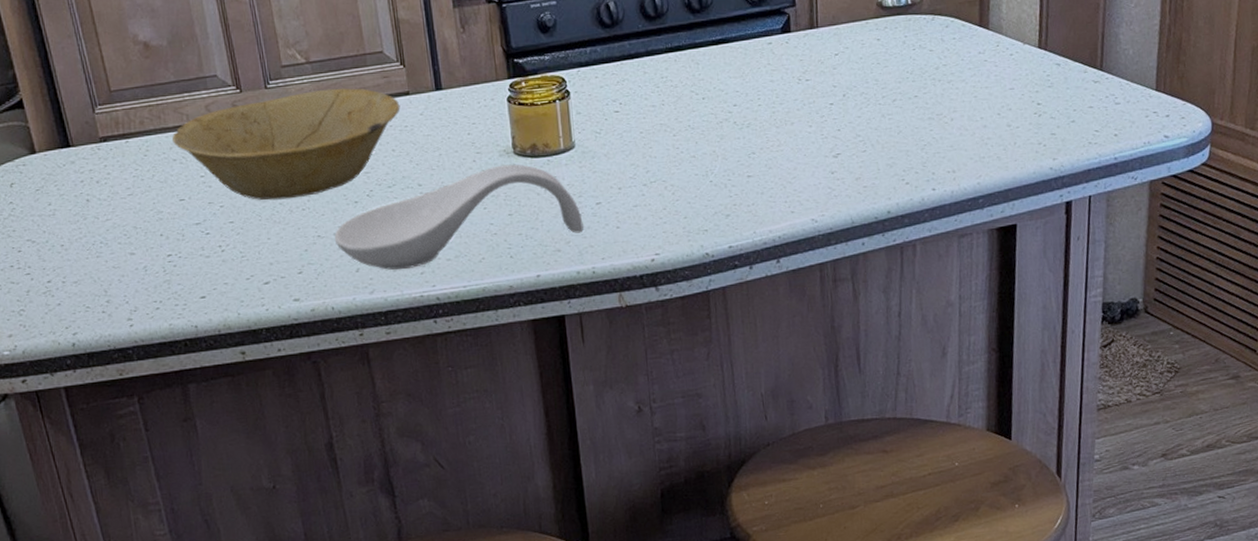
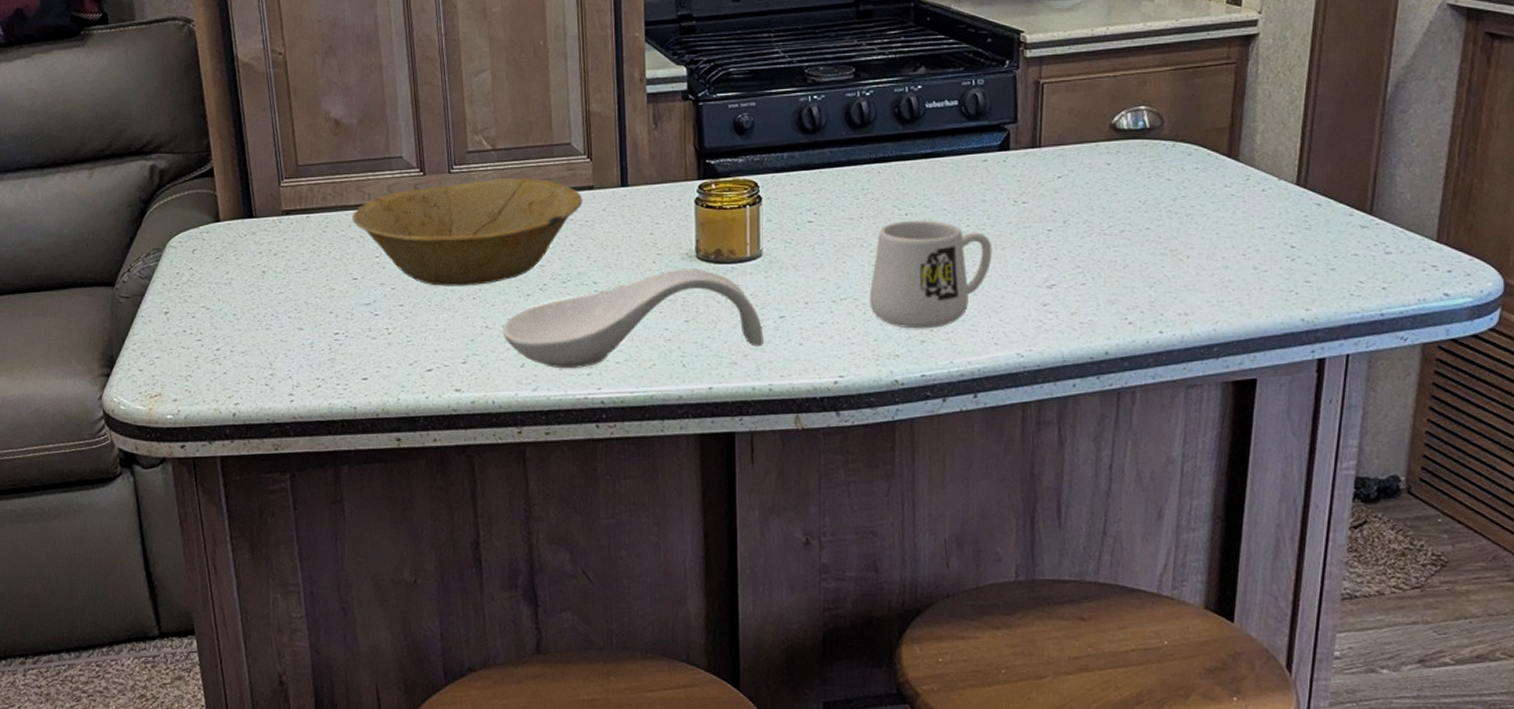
mug: none [676,102,783,205] -> present [869,220,992,329]

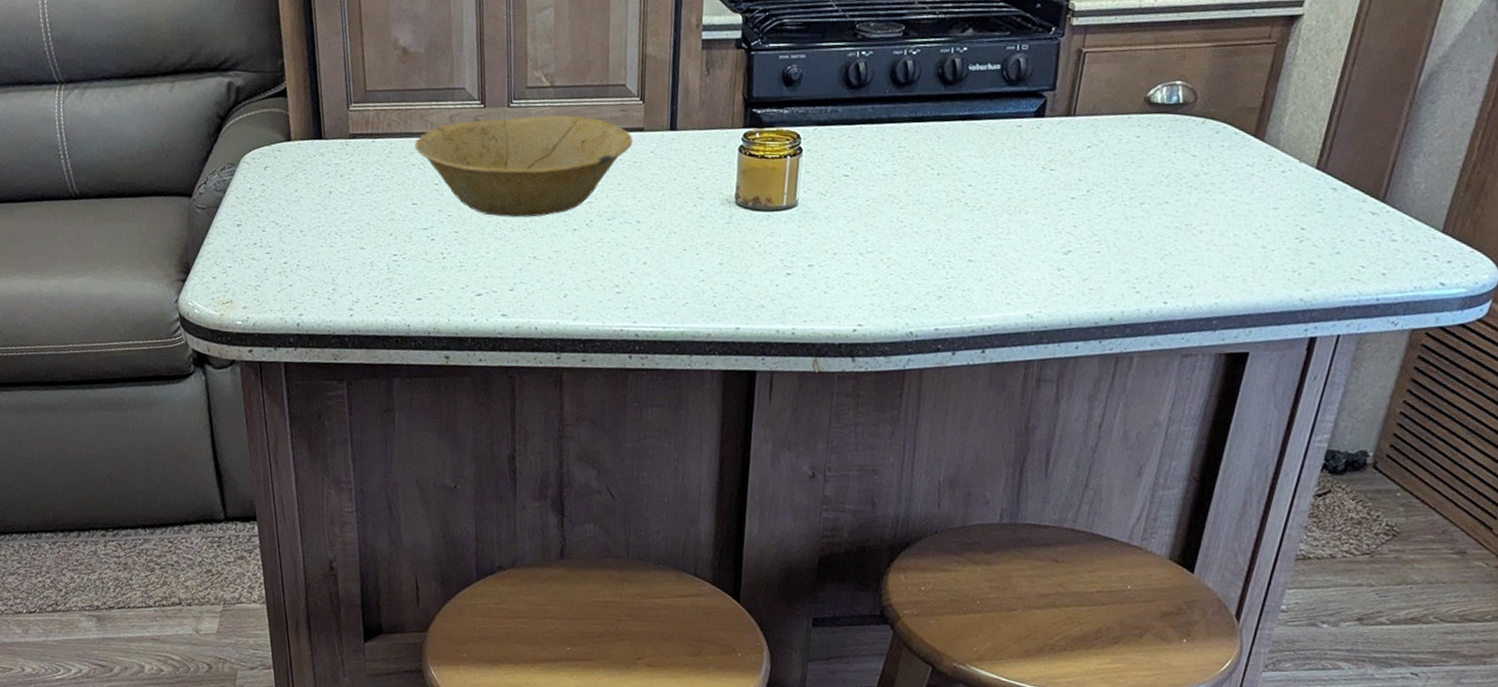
spoon rest: present [502,268,764,369] -> none [548,213,792,302]
mug: present [869,220,992,329] -> none [893,180,1016,286]

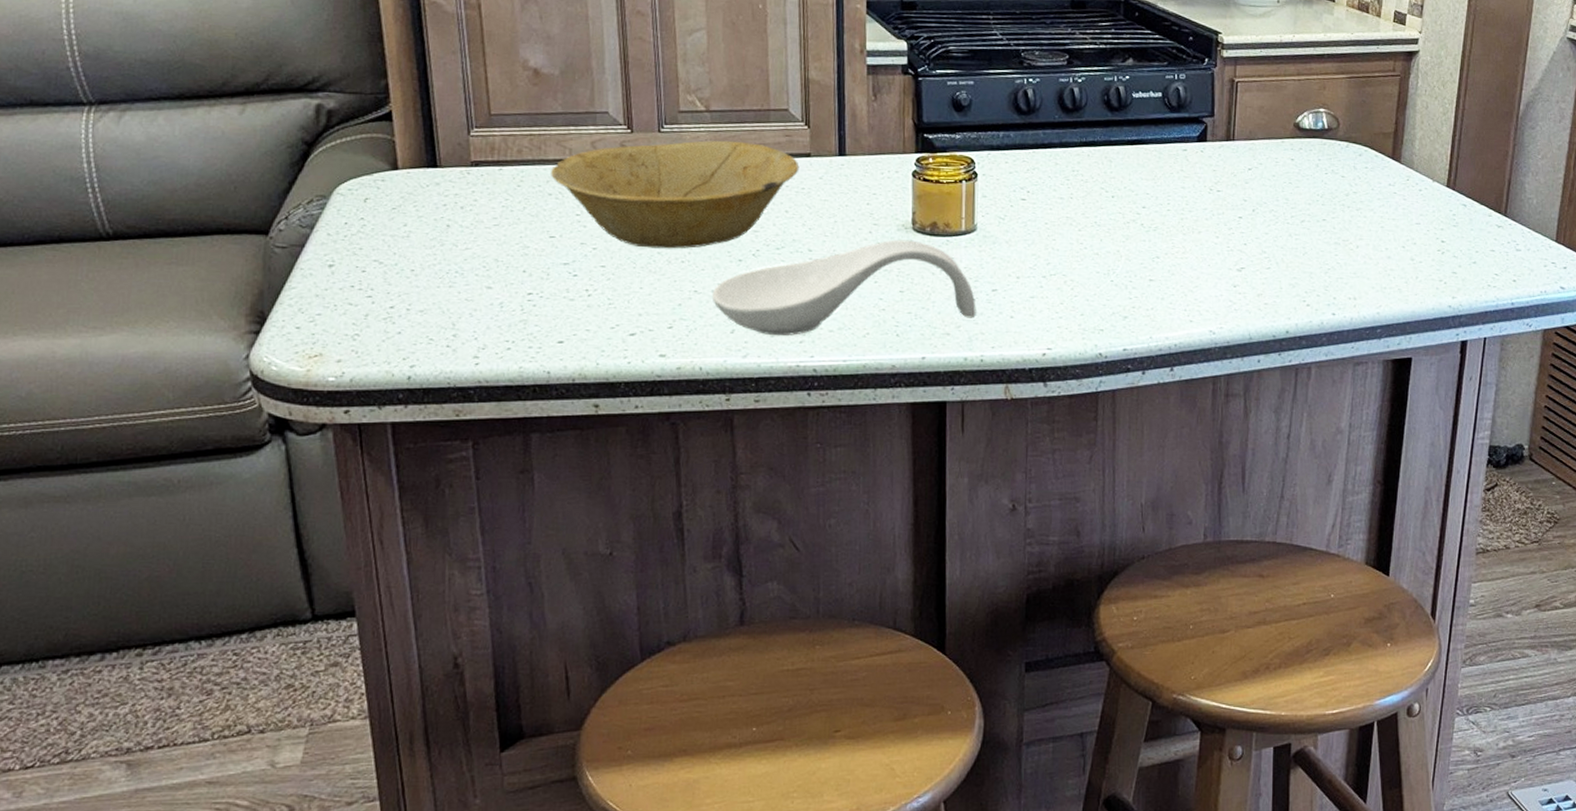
spoon rest: none [548,213,792,302] -> present [711,239,976,336]

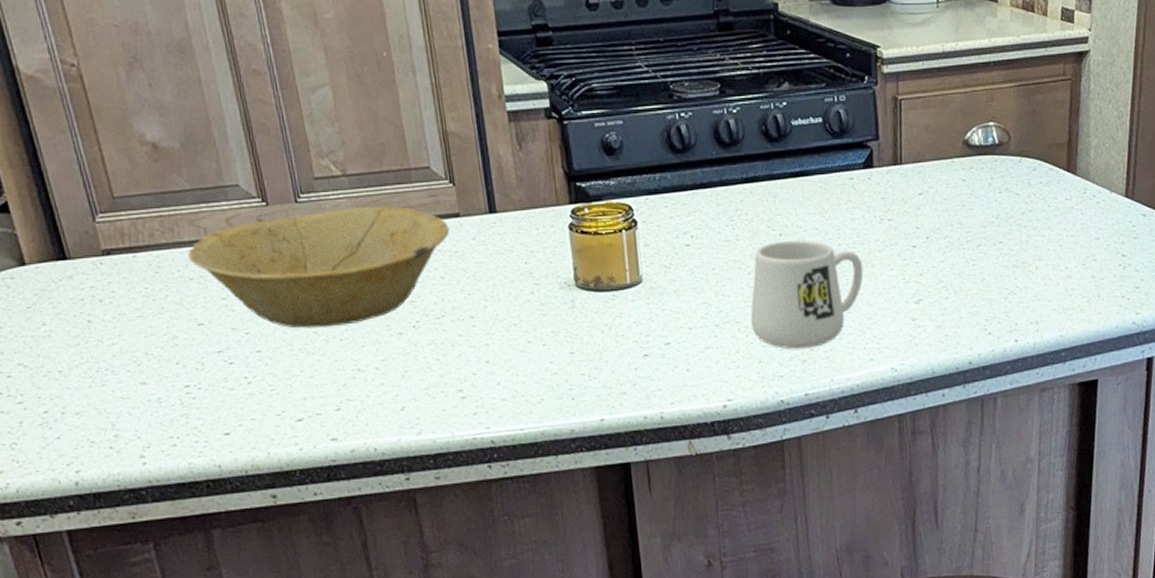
spoon rest: present [711,239,976,336] -> none [376,298,651,410]
mug: none [1076,202,1190,306] -> present [750,240,864,349]

